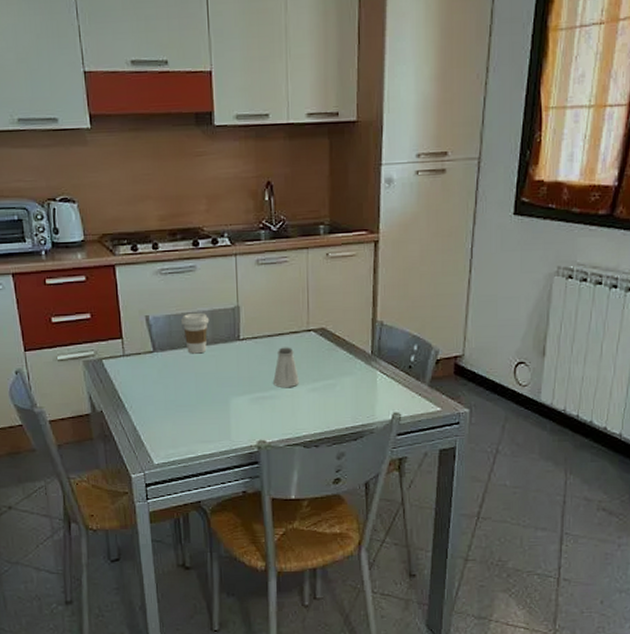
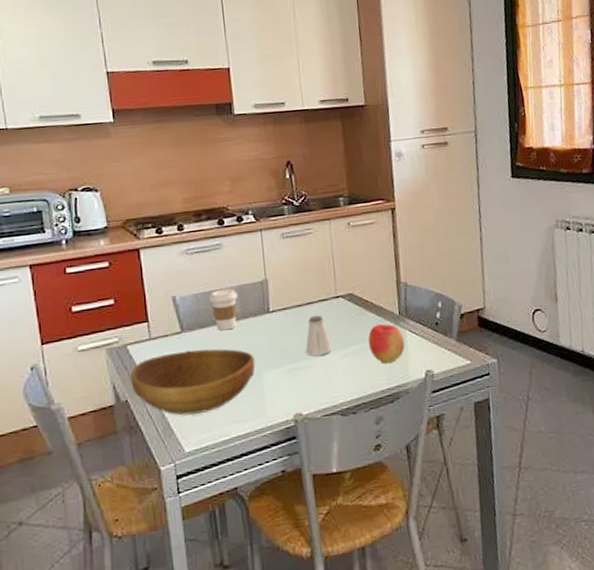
bowl: none [105,369,223,430] -> present [130,348,256,416]
apple: none [336,362,374,402] -> present [368,324,405,364]

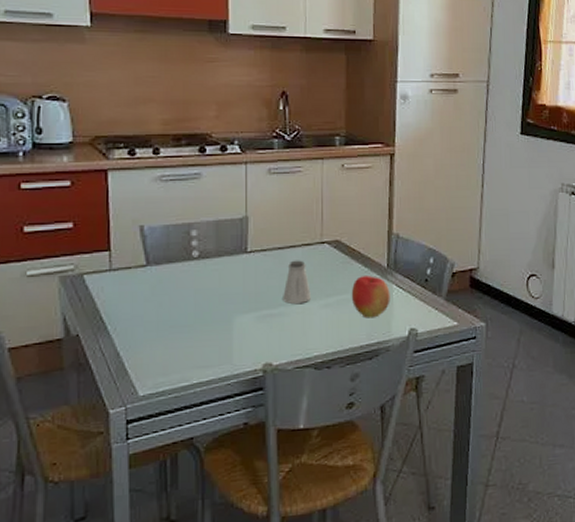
bowl: present [130,348,256,416] -> none [84,285,226,356]
coffee cup: present [208,288,238,331] -> none [180,222,214,268]

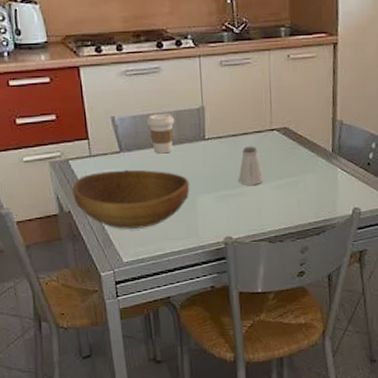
bowl: none [84,285,226,356] -> present [72,169,190,229]
coffee cup: none [180,222,214,268] -> present [146,113,175,154]
apple: present [351,276,390,318] -> none [299,160,335,199]

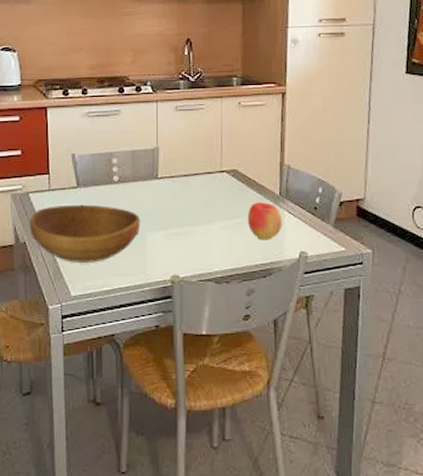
coffee cup: present [146,113,175,154] -> none [104,152,131,190]
saltshaker: present [238,146,263,186] -> none [188,186,212,225]
apple: none [299,160,335,199] -> present [247,202,282,240]

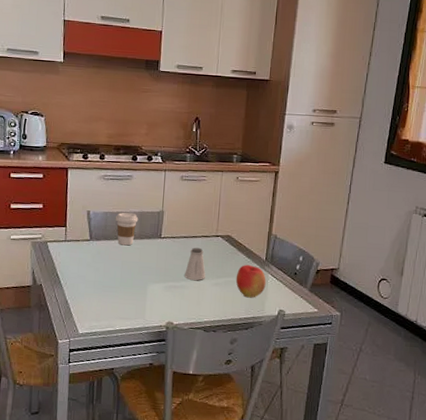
bowl: present [29,204,141,262] -> none [46,254,144,306]
coffee cup: none [104,152,131,190] -> present [115,212,139,246]
saltshaker: none [188,186,212,225] -> present [184,247,206,281]

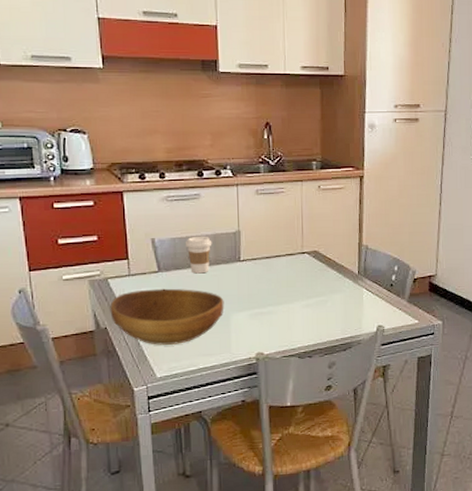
bowl: none [46,254,144,306] -> present [110,288,224,345]
saltshaker: present [184,247,206,281] -> none [271,267,294,305]
apple: present [235,265,266,298] -> none [328,281,361,317]

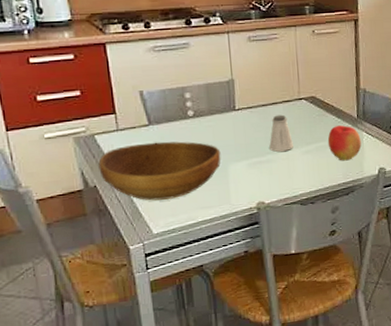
coffee cup: present [185,236,212,274] -> none [175,86,205,125]
saltshaker: none [271,267,294,305] -> present [269,114,293,152]
apple: none [328,281,361,317] -> present [327,125,362,161]

